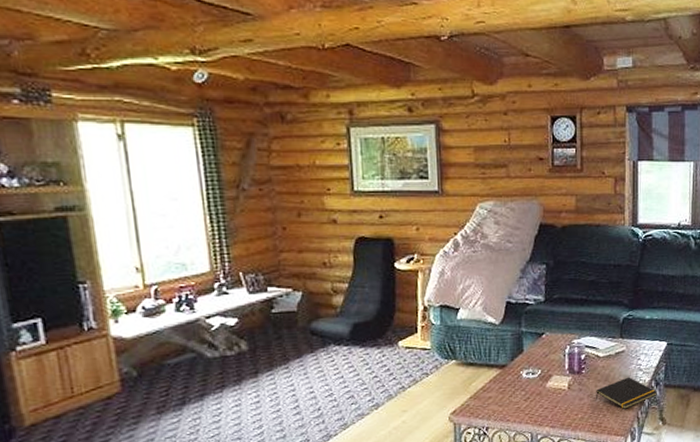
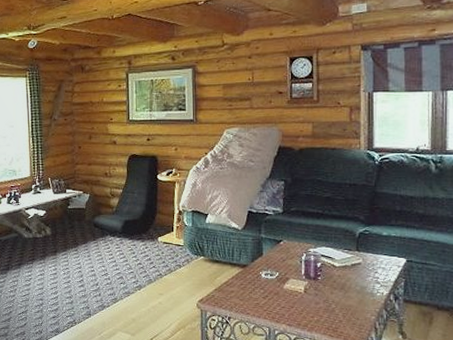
notepad: present [595,377,657,409] -> none [331,288,396,318]

